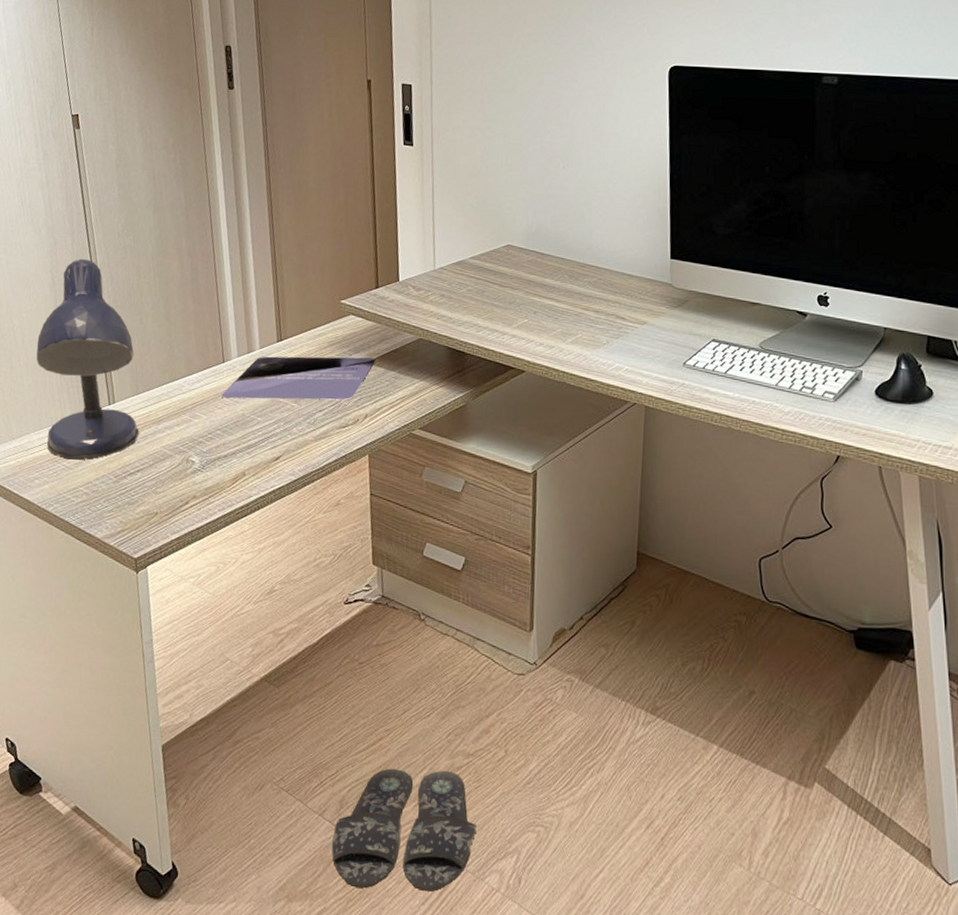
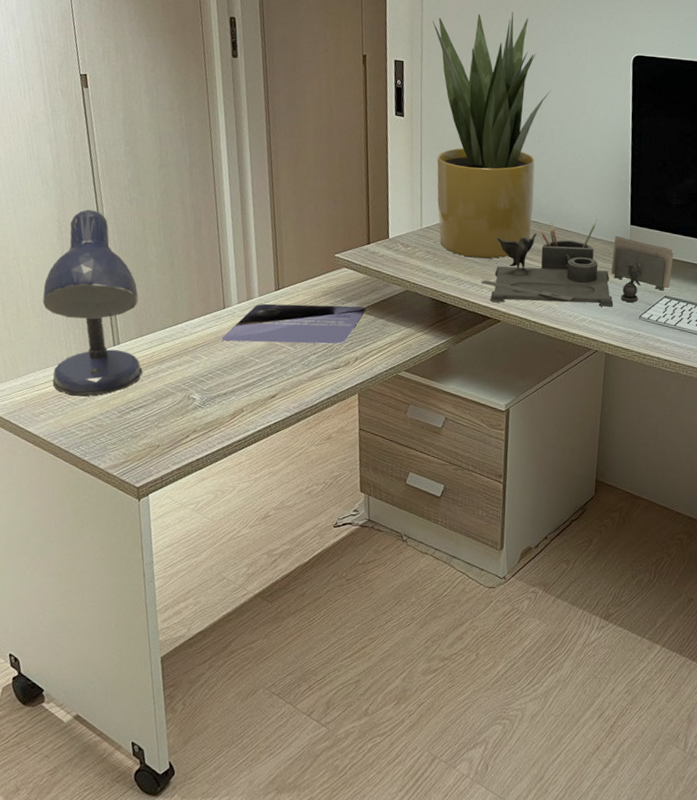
slippers: present [331,768,477,892] -> none [318,672,450,779]
planter: none [442,24,577,301] -> present [432,12,551,259]
desk organizer: none [501,253,722,353] -> present [480,218,674,307]

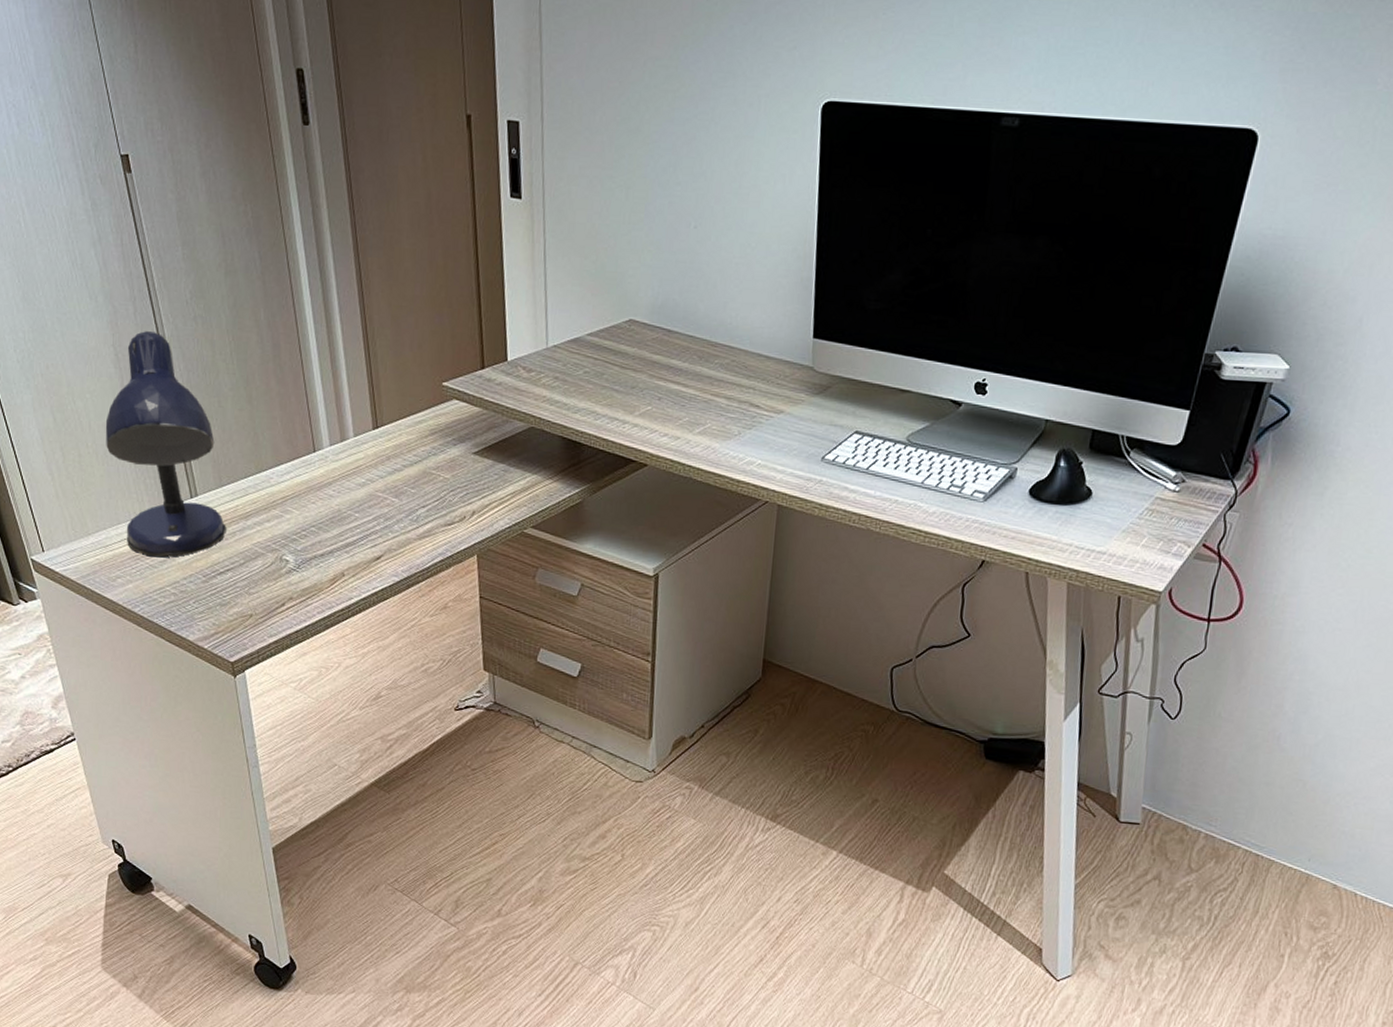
mousepad: present [221,303,366,344] -> none [313,445,483,495]
planter: present [432,12,551,259] -> none [554,45,712,385]
desk organizer: present [480,218,674,307] -> none [621,330,869,446]

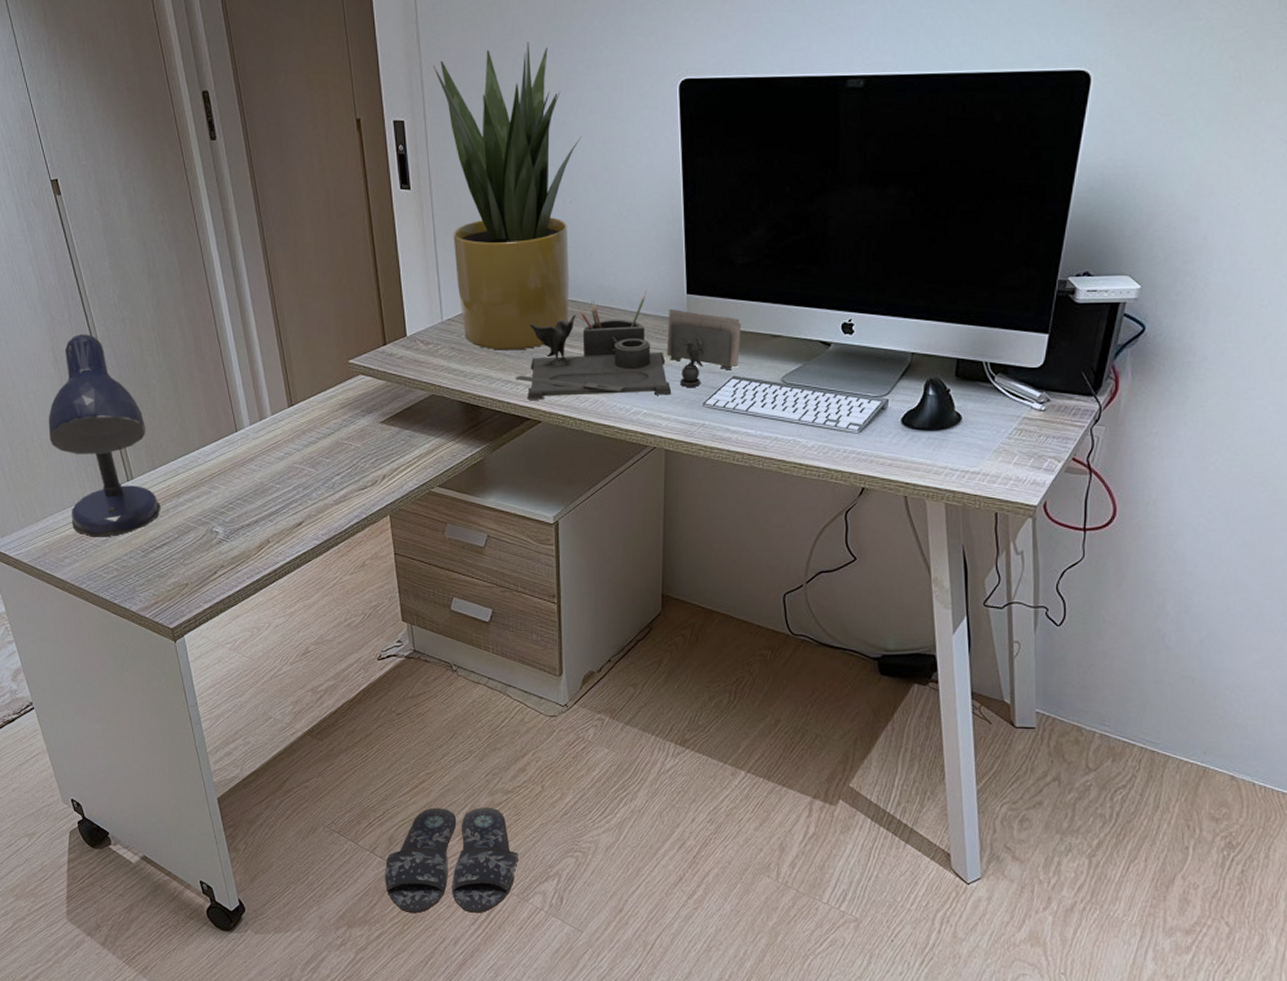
slippers: none [447,871,593,984] -> present [384,807,518,913]
planter: none [554,45,712,385] -> present [432,42,582,350]
desk organizer: none [621,330,869,446] -> present [514,290,742,400]

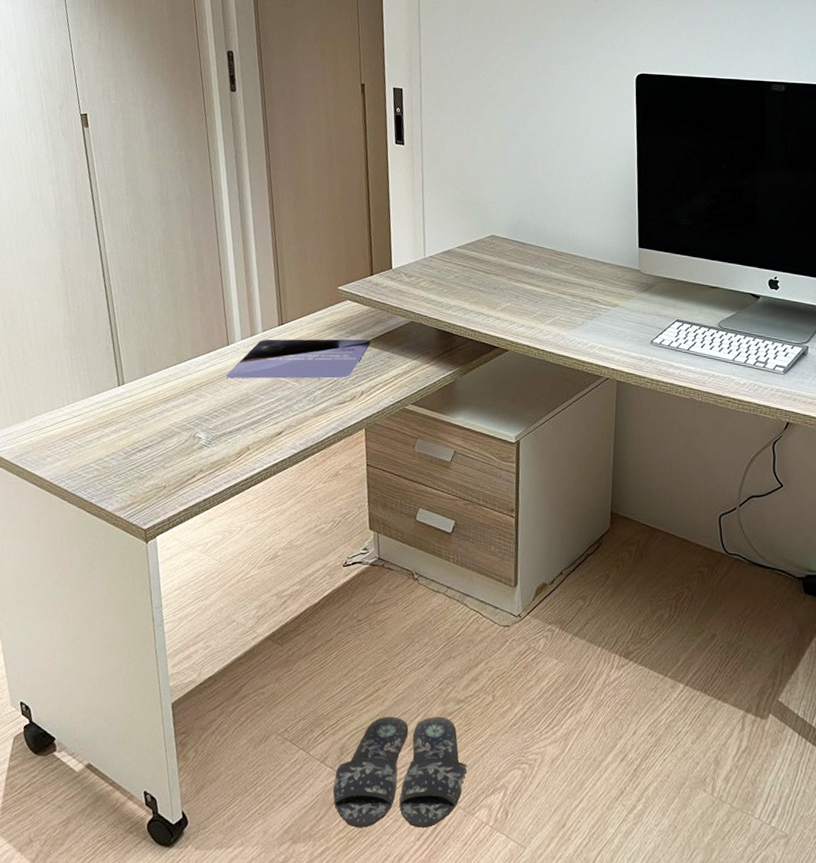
desk lamp: present [48,334,161,537] -> none [47,249,148,438]
mousepad: none [237,418,389,468] -> present [226,339,371,379]
planter: present [432,42,582,350] -> none [430,34,553,287]
desk organizer: present [514,290,742,400] -> none [486,242,685,333]

